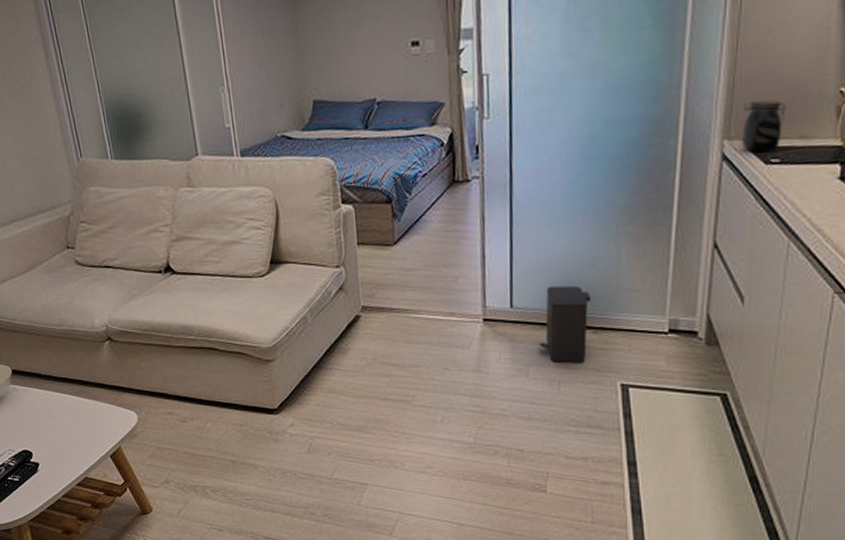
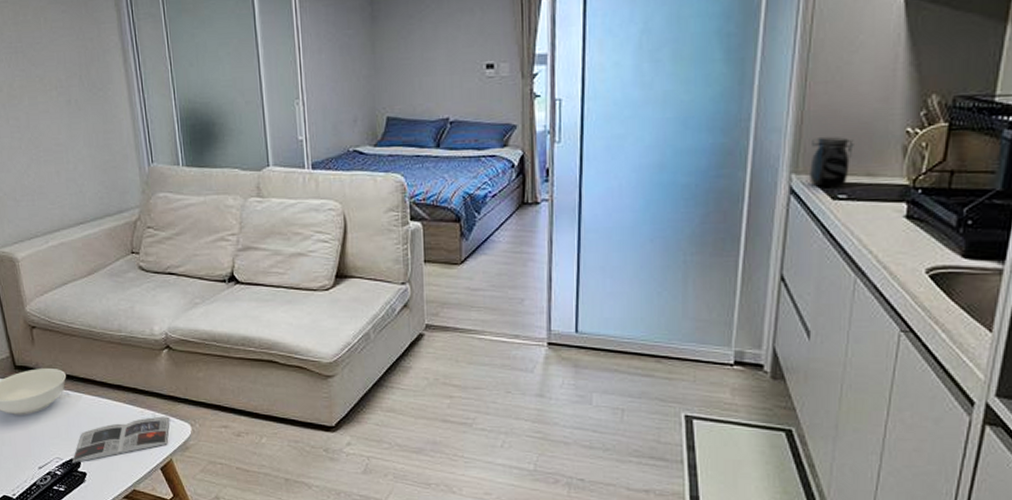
magazine: none [24,406,116,454] -> present [72,416,170,463]
pedal bin: present [537,285,592,364] -> none [601,312,658,392]

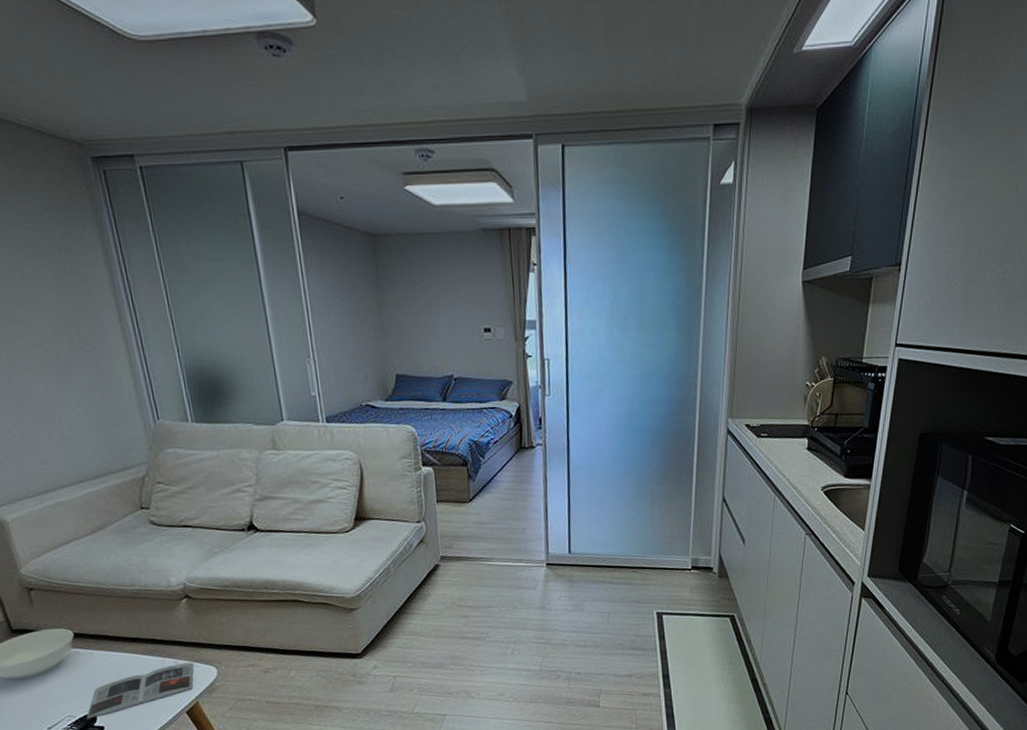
jar: present [810,136,854,189] -> none [741,388,771,429]

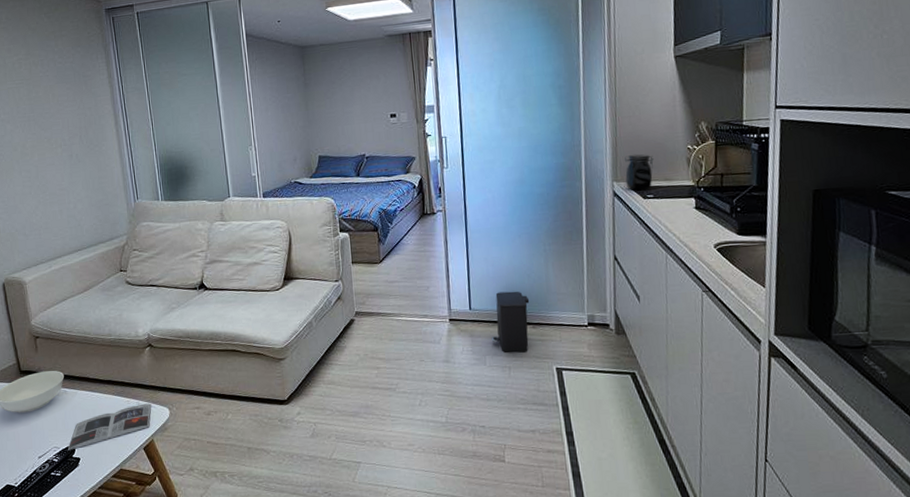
pedal bin: none [591,533,633,598] -> present [491,291,530,353]
jar: none [741,388,771,429] -> present [625,153,654,191]

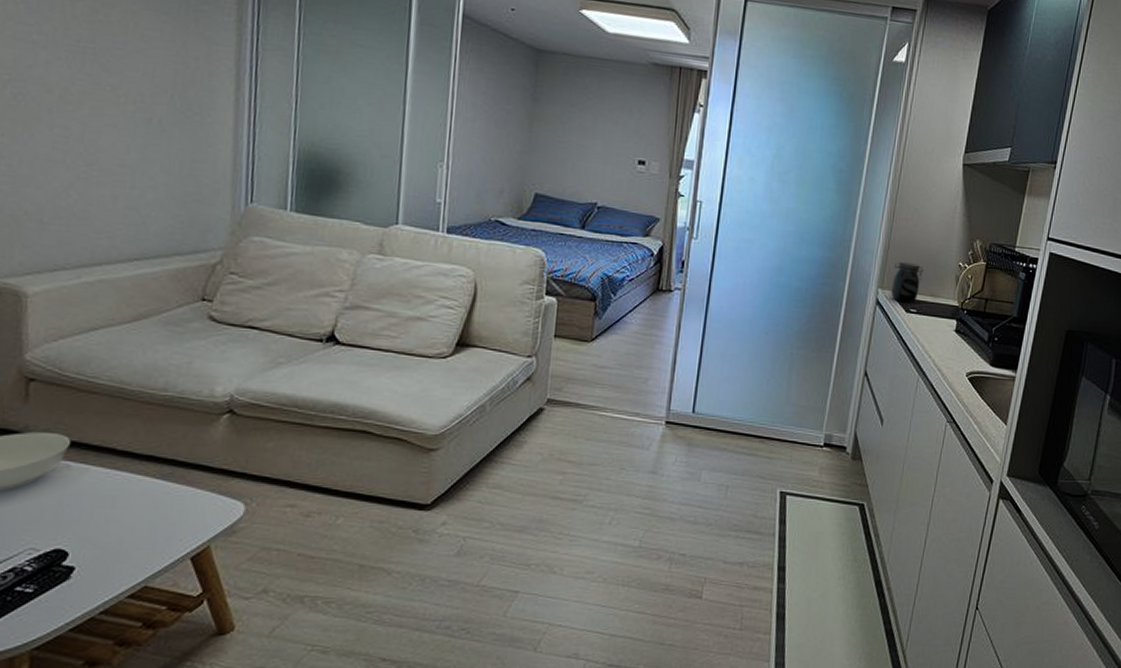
magazine: present [68,403,152,451] -> none [55,493,217,555]
pedal bin: present [491,291,530,353] -> none [712,396,764,470]

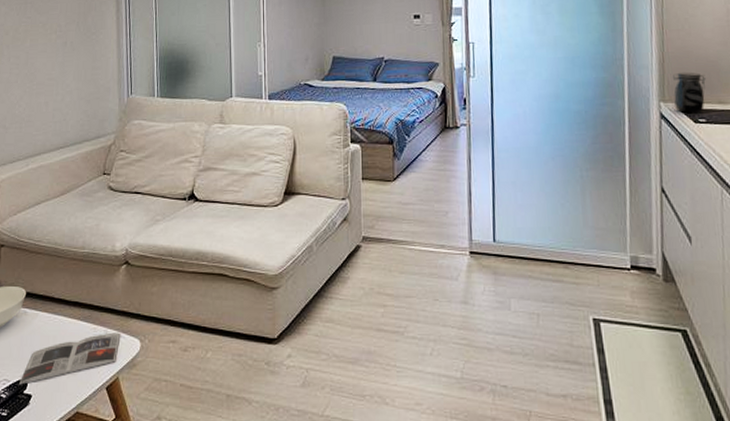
magazine: none [55,493,217,555] -> present [19,332,121,385]

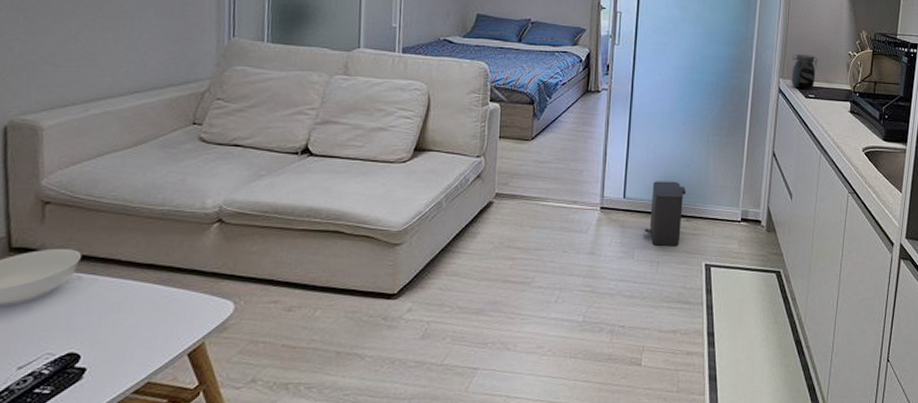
magazine: present [19,332,121,385] -> none [69,295,209,358]
pedal bin: none [517,222,563,297] -> present [642,181,687,247]

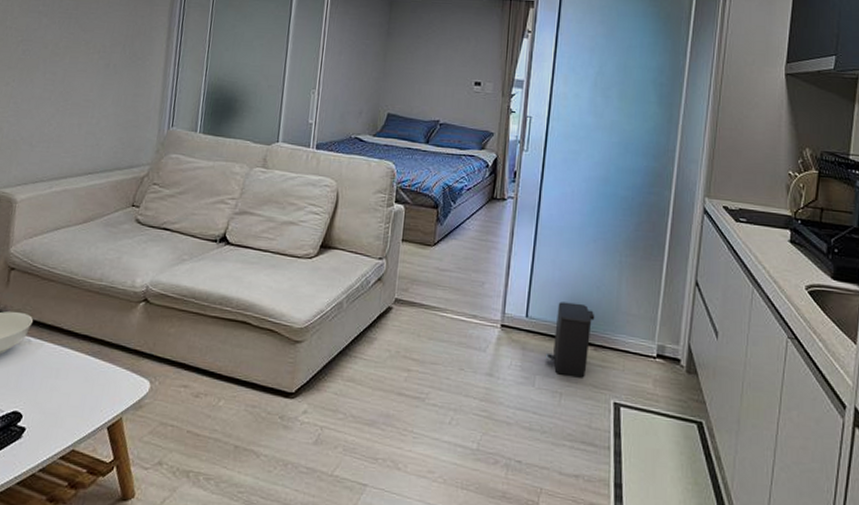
jar: present [791,53,818,90] -> none [719,170,751,213]

